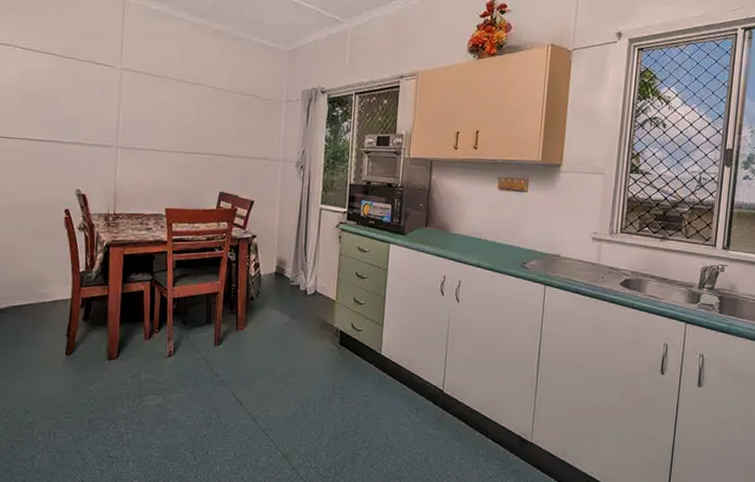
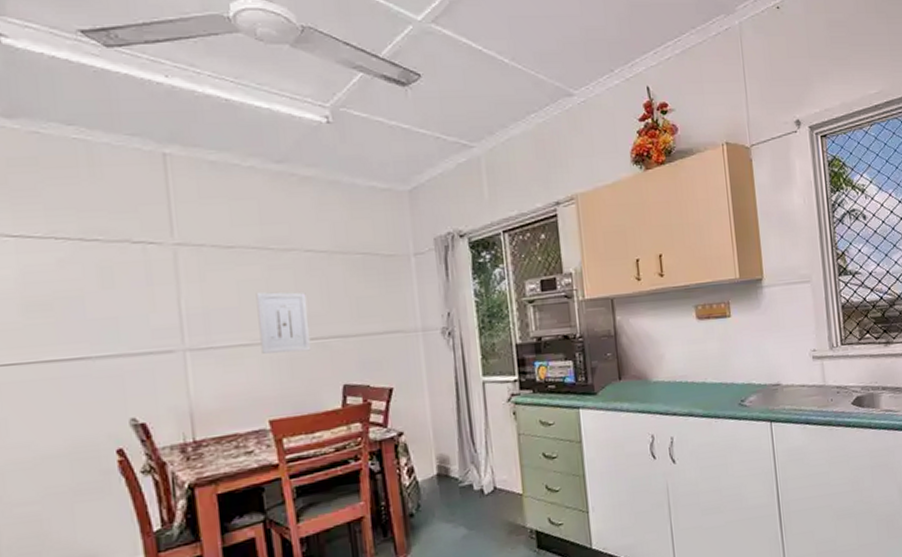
wall art: none [168,113,204,162] -> present [256,292,312,354]

